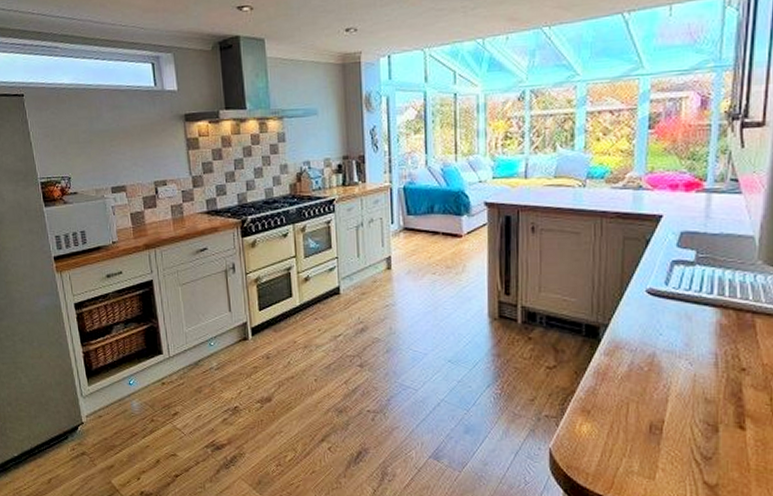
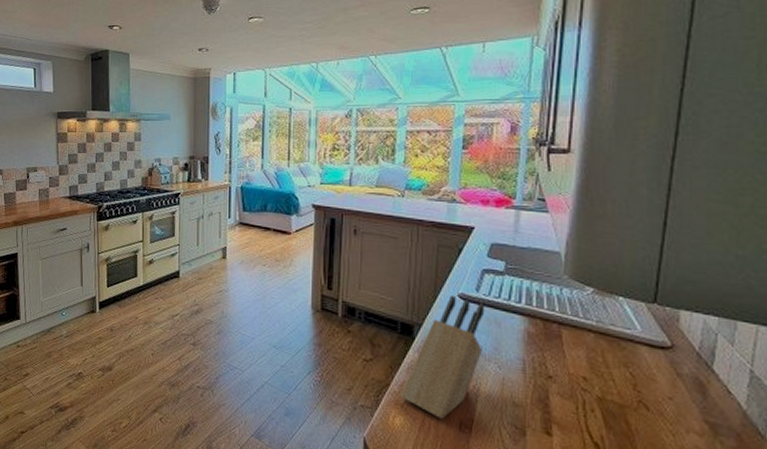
knife block: none [586,290,675,422] -> present [399,295,485,419]

